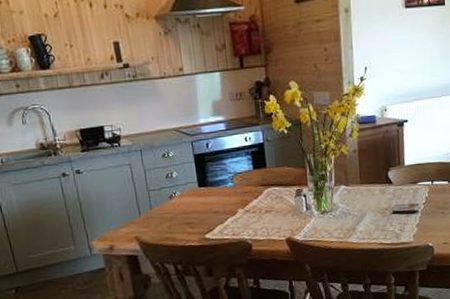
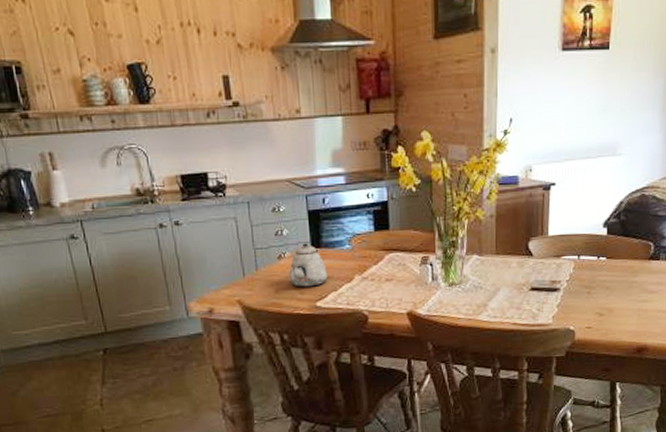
teapot: none [179,183,214,223] -> present [289,243,328,288]

